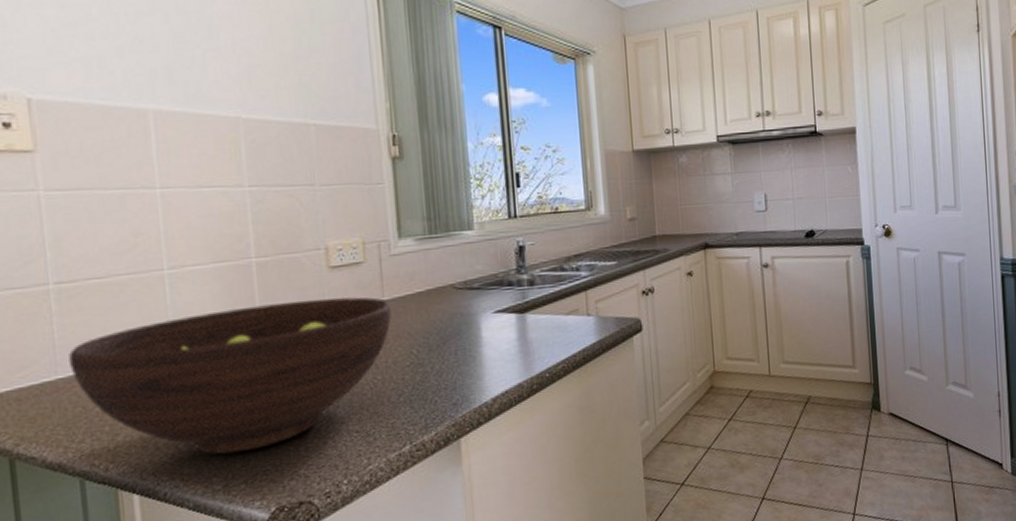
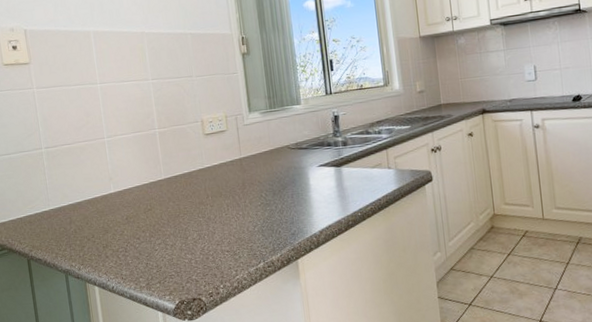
fruit bowl: present [69,297,392,455] -> none [55,155,247,263]

